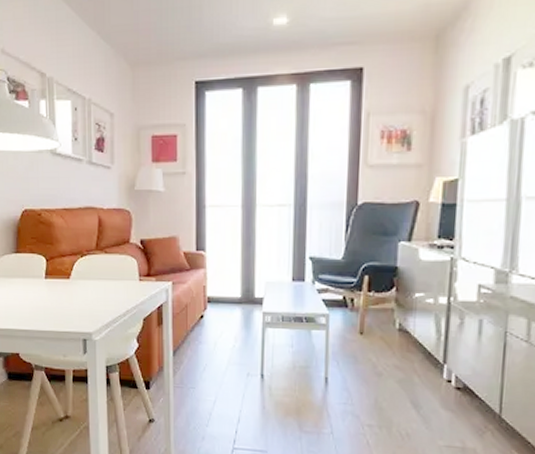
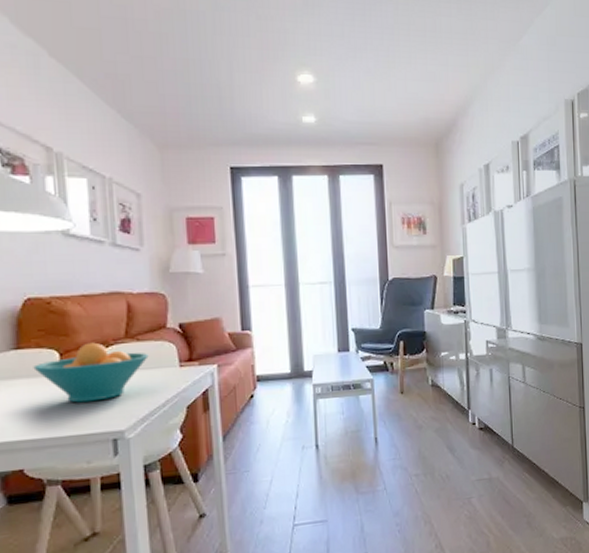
fruit bowl: none [27,251,114,304] -> present [33,342,149,403]

